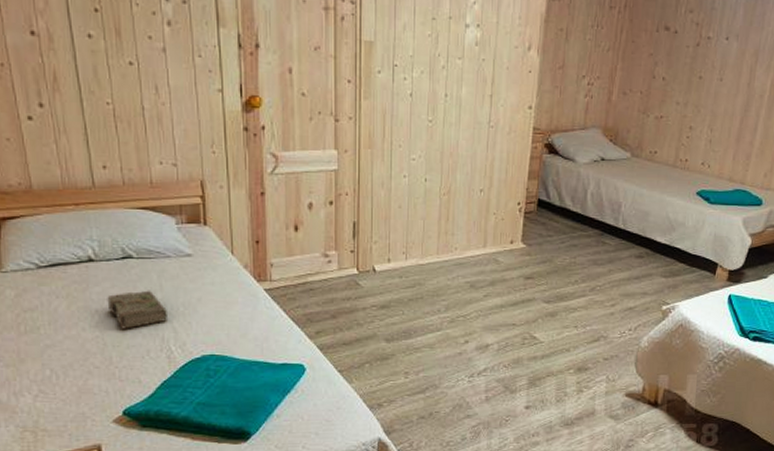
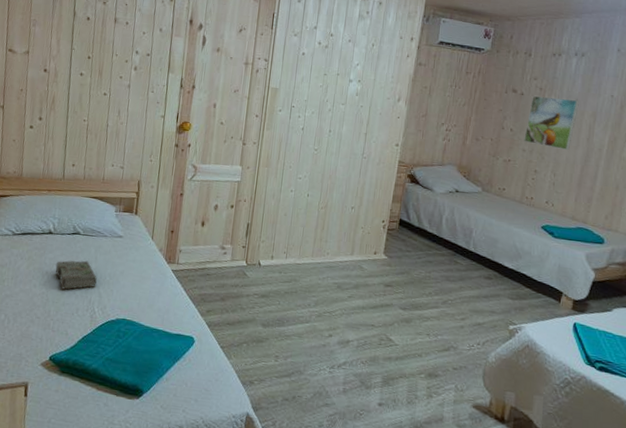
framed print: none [678,33,740,99] -> present [524,95,579,150]

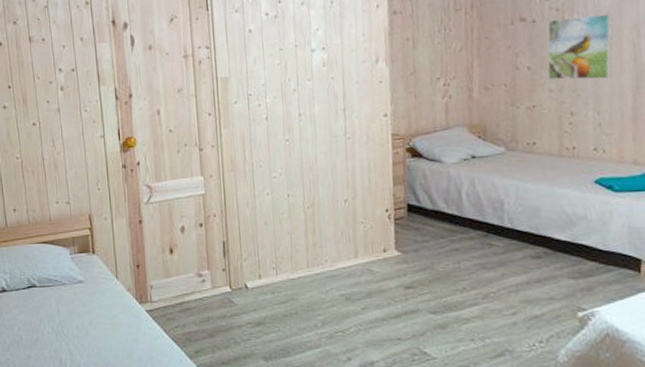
diary: present [55,260,98,290] -> none [16,315,65,352]

